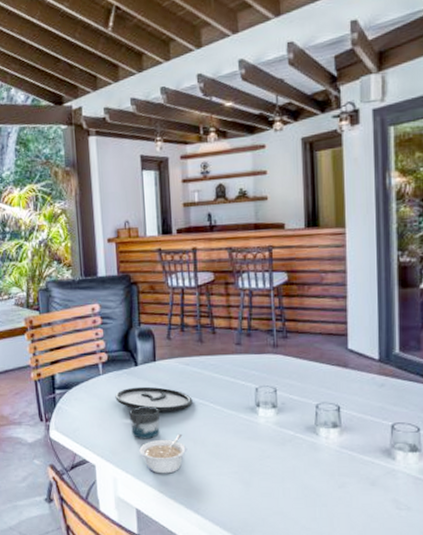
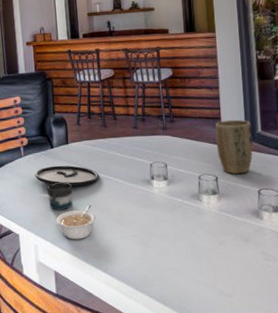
plant pot: none [339,337,388,405] -> present [215,119,253,175]

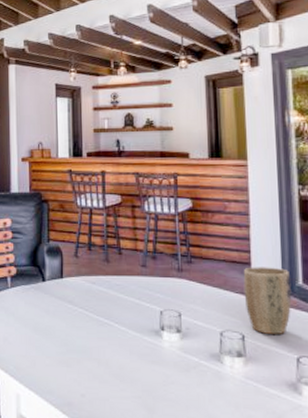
plate: present [35,165,100,186] -> none [22,302,98,329]
mug: present [47,182,73,211] -> none [35,323,65,356]
legume: present [56,204,96,240] -> none [43,352,91,394]

